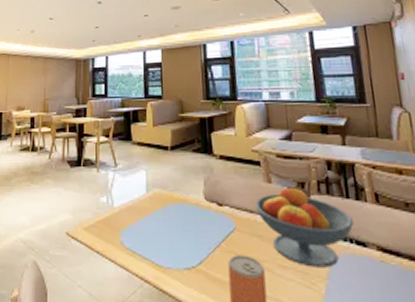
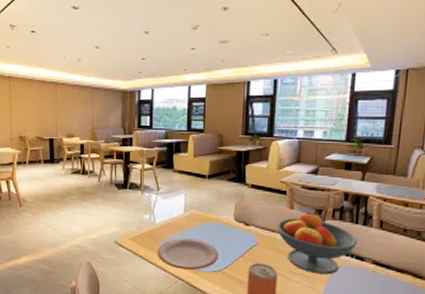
plate: none [117,225,190,267] -> present [158,238,218,270]

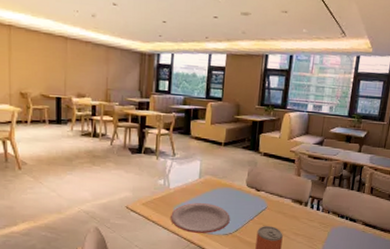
fruit bowl: present [276,212,358,275] -> none [284,179,352,235]

